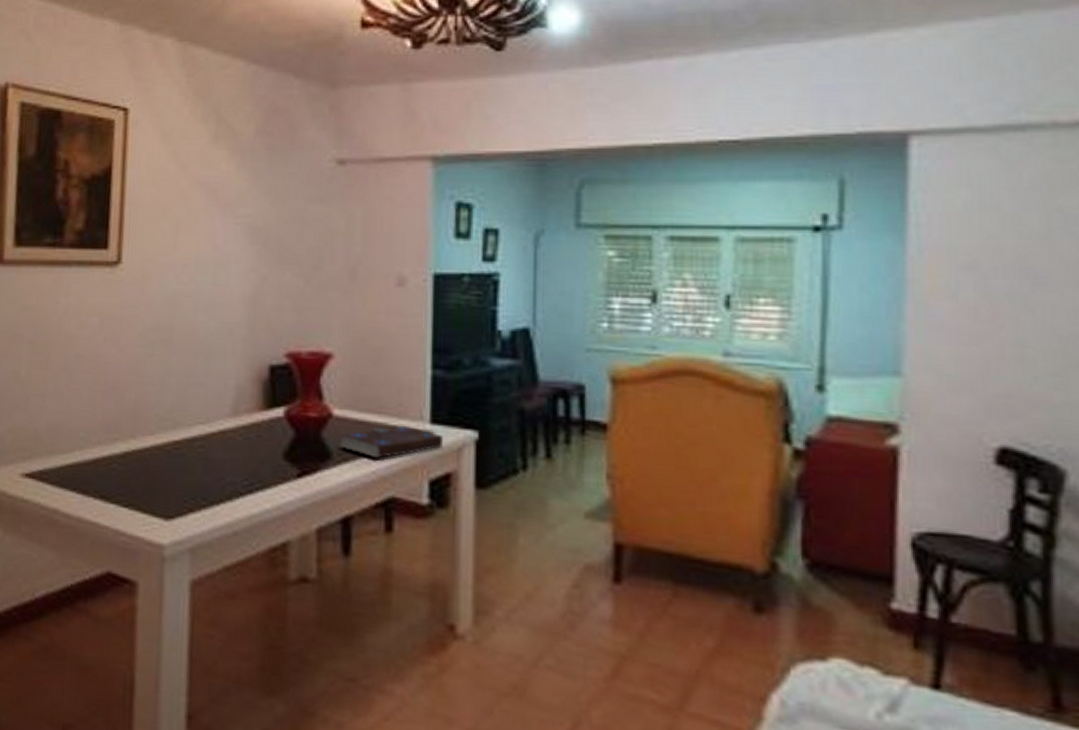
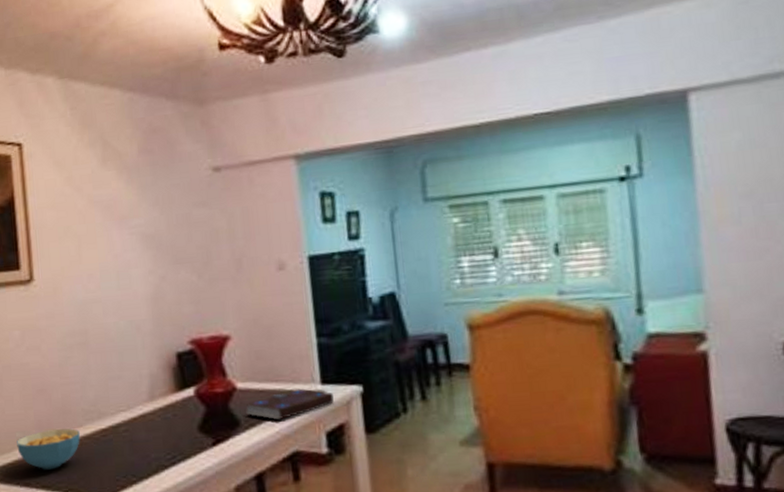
cereal bowl: none [79,433,151,479] -> present [17,428,81,470]

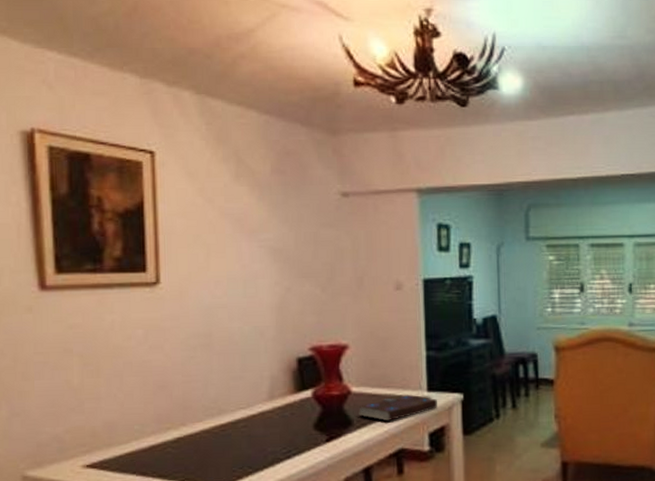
cereal bowl: present [17,428,81,470] -> none [135,423,200,461]

